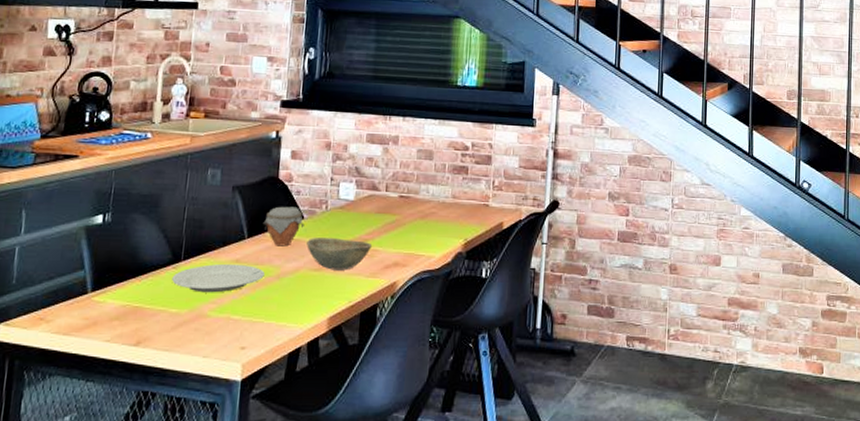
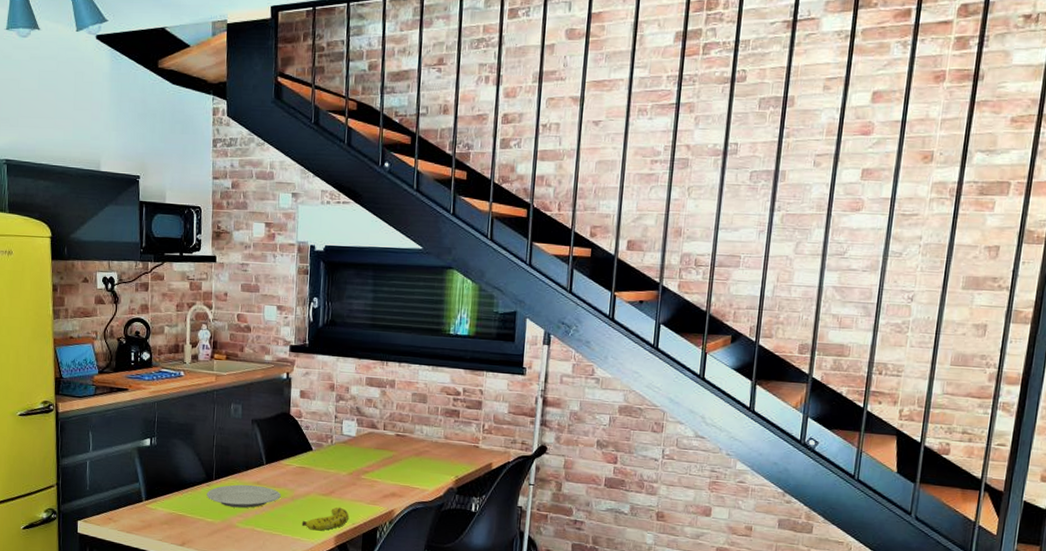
jar: present [263,206,305,247] -> none [278,438,313,473]
fruit: none [288,283,345,313] -> present [301,506,350,531]
bowl: present [307,238,372,271] -> none [315,467,372,497]

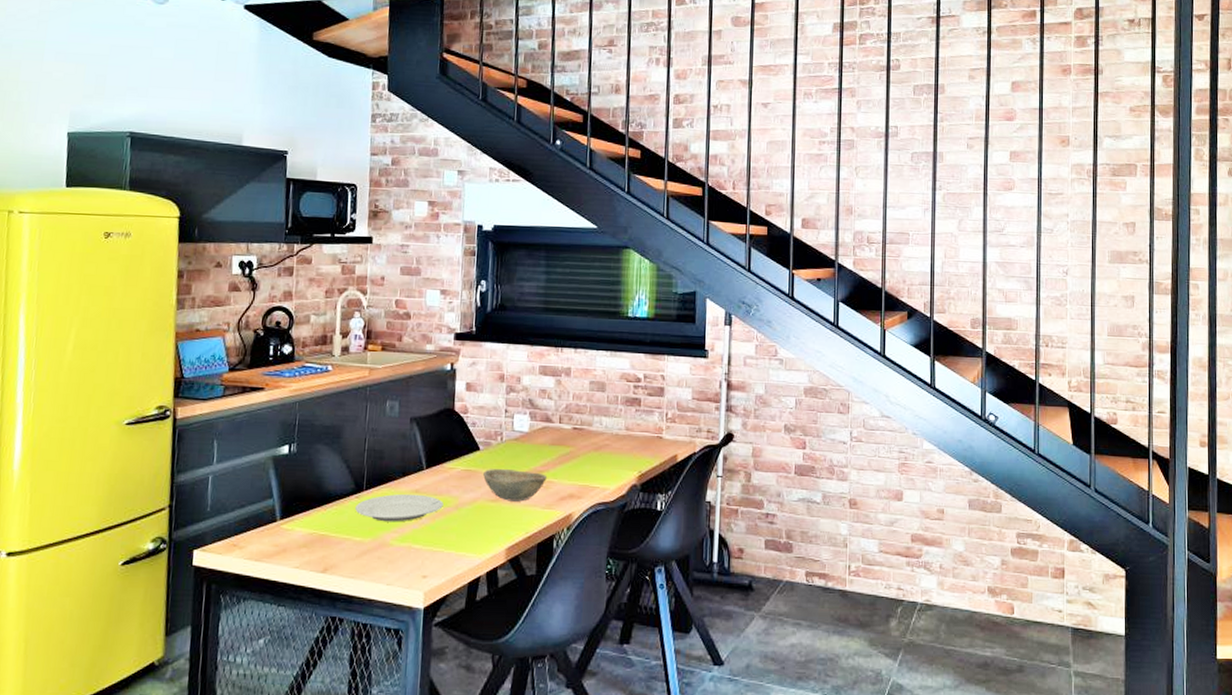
fruit: present [301,506,350,531] -> none [467,514,522,544]
bowl: none [315,467,372,497] -> present [483,469,547,502]

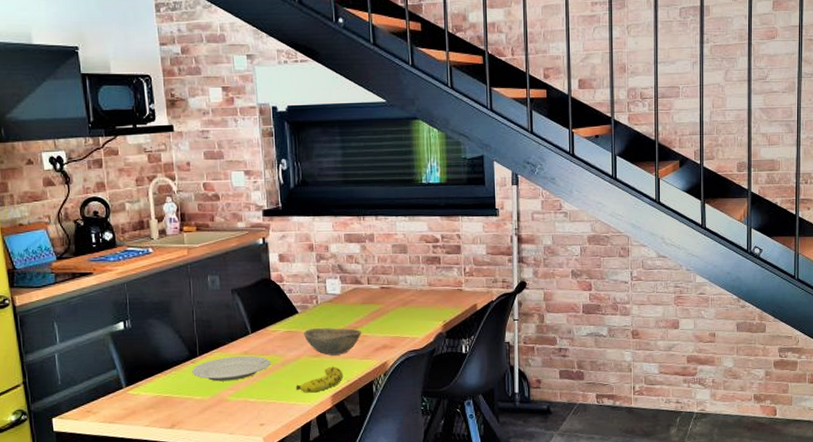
fruit: none [467,514,522,544] -> present [295,366,344,393]

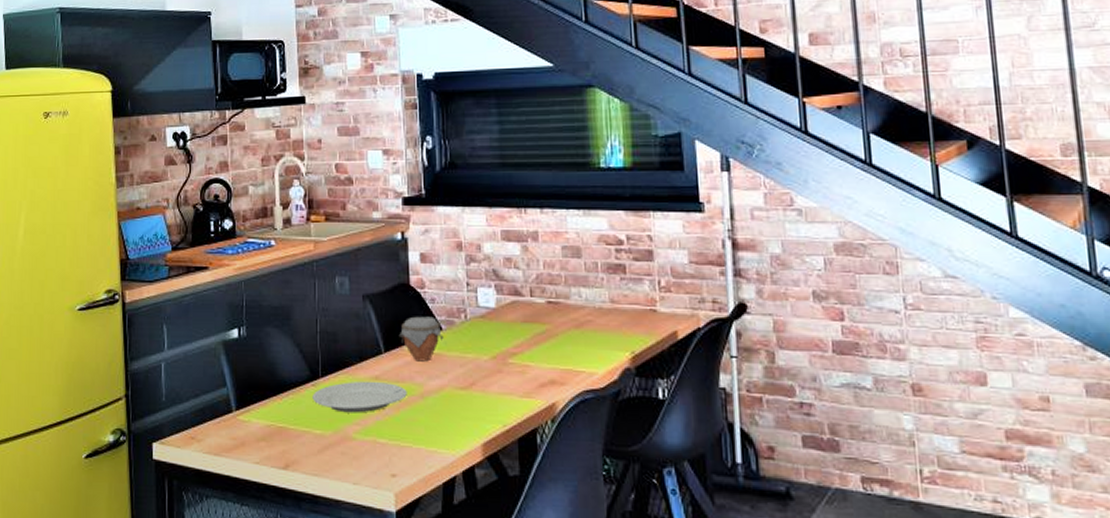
jar: none [263,303,300,338] -> present [398,316,444,362]
fruit: present [295,366,344,393] -> none [437,403,498,438]
bowl: present [304,328,361,356] -> none [449,351,522,389]

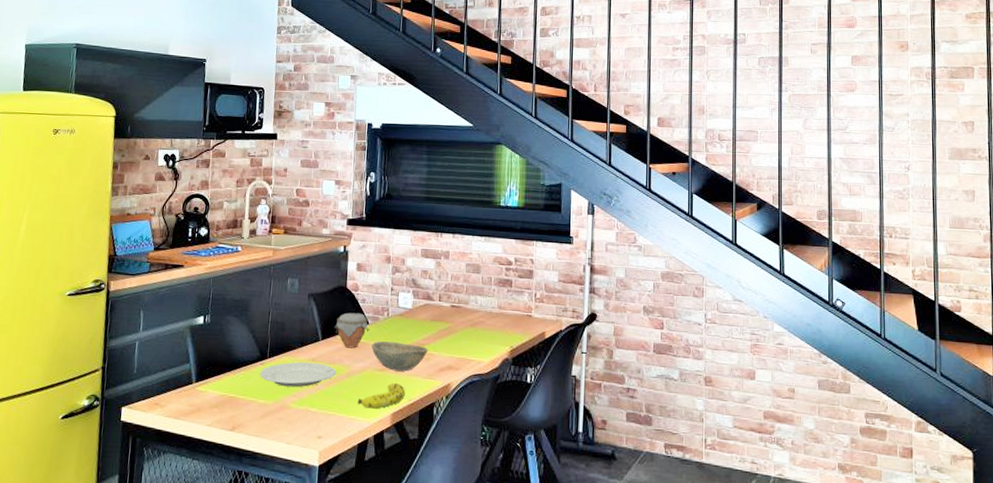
fruit: none [437,403,498,438] -> present [357,382,406,409]
bowl: none [449,351,522,389] -> present [372,341,428,372]

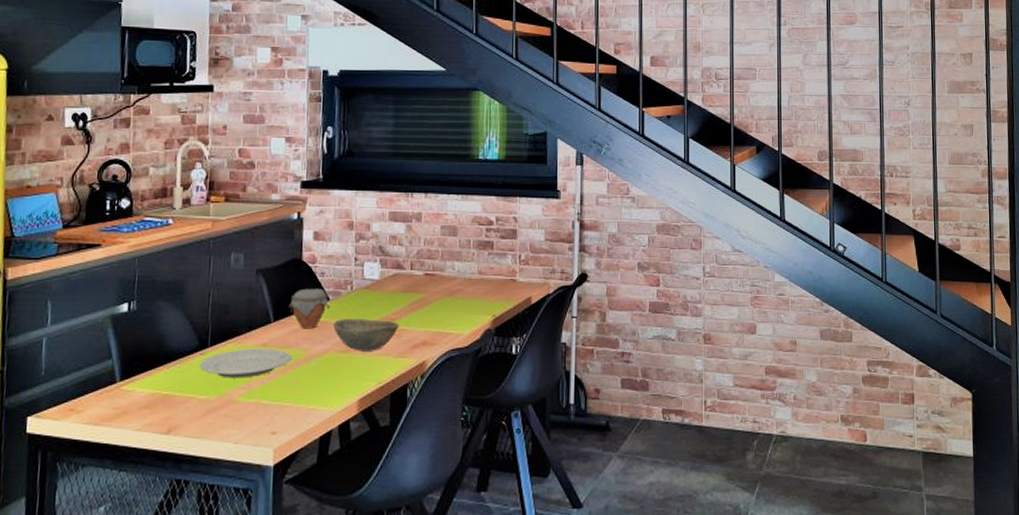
fruit: present [357,382,406,409] -> none [317,364,375,396]

